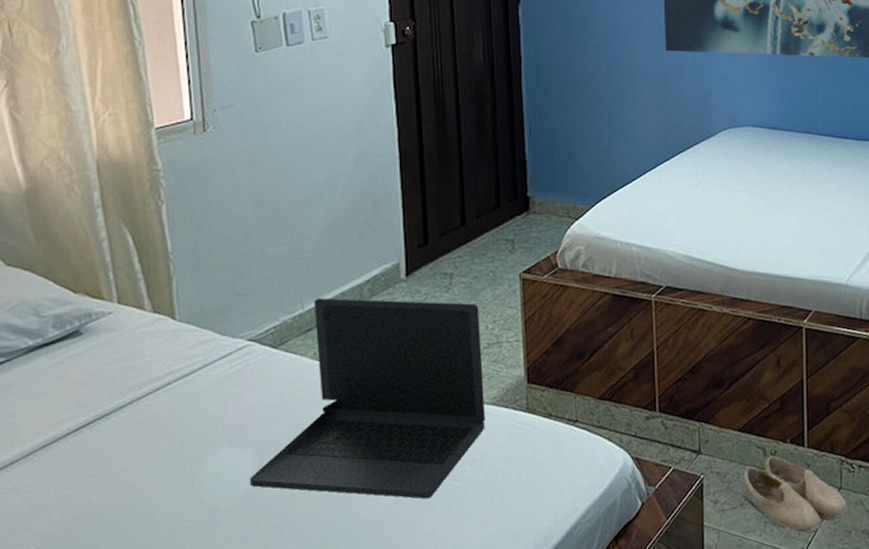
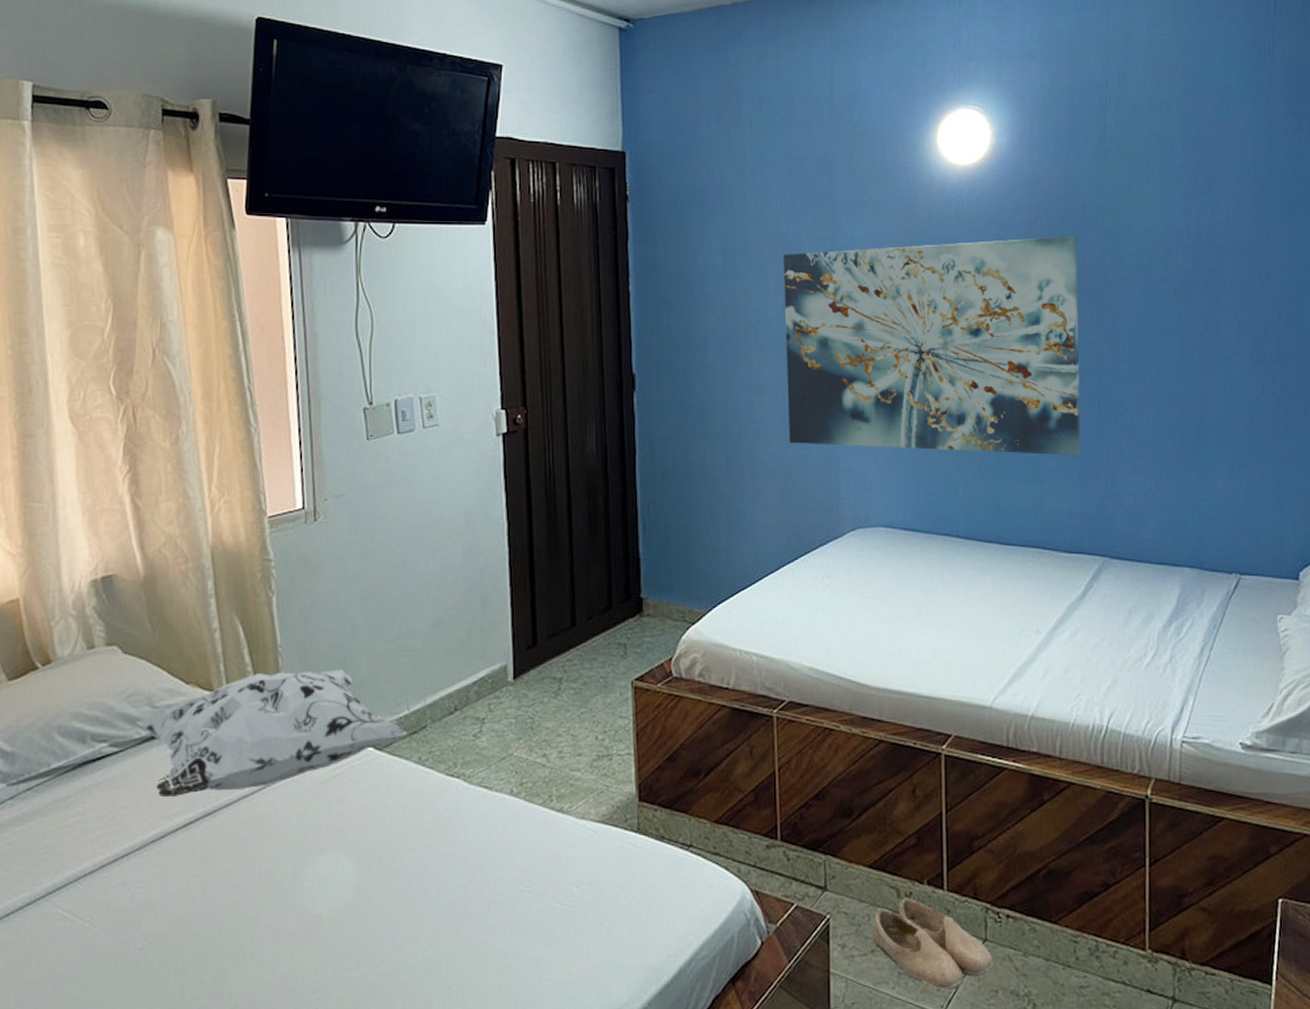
decorative pillow: none [21,272,303,404] -> present [135,668,408,798]
laptop: present [249,298,485,499] -> none [351,699,594,922]

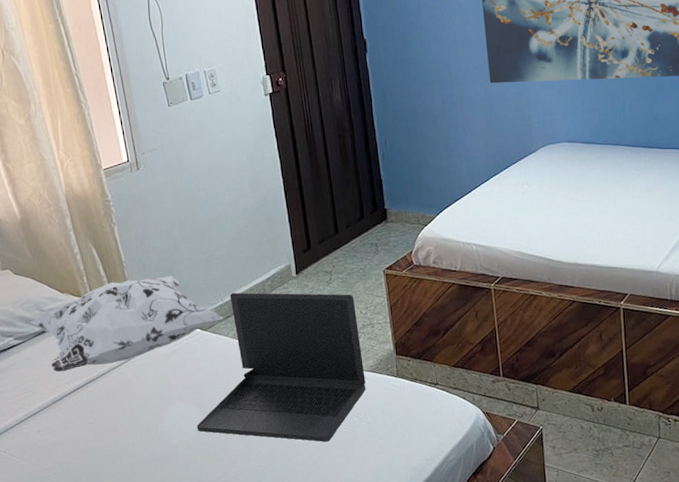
laptop: none [351,699,594,922] -> present [196,292,366,442]
shoe: present [872,897,994,991] -> none [574,411,666,474]

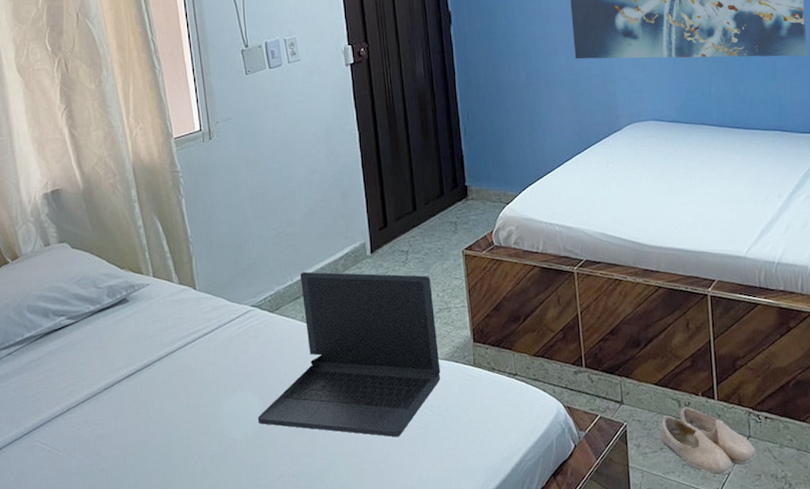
decorative pillow: present [30,275,224,373] -> none [85,252,293,356]
shoe: none [574,411,666,474] -> present [660,406,757,477]

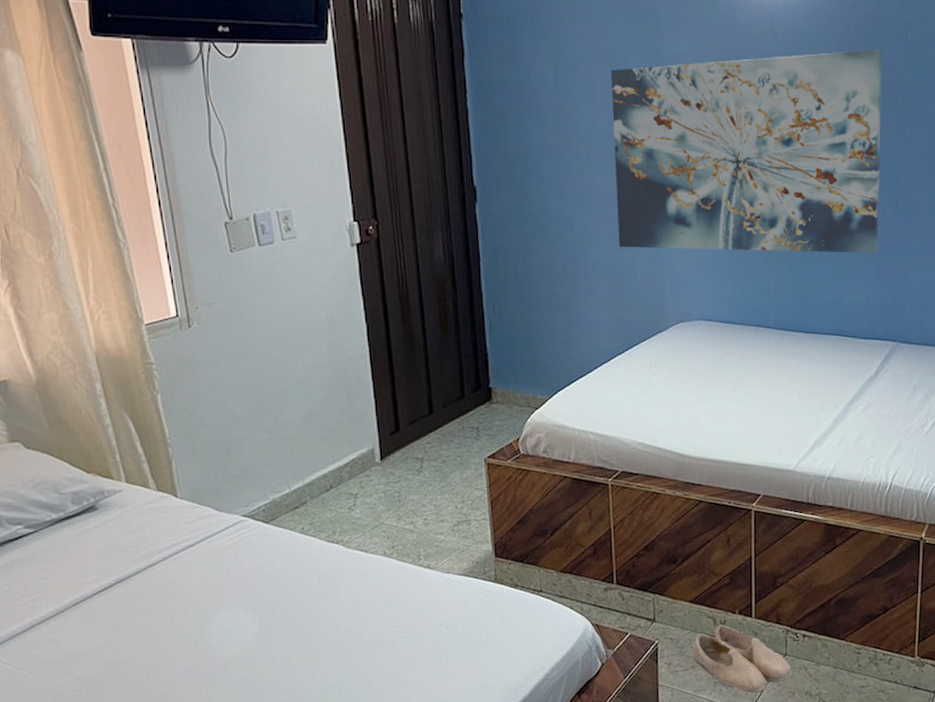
laptop: present [257,271,441,437] -> none [252,479,458,656]

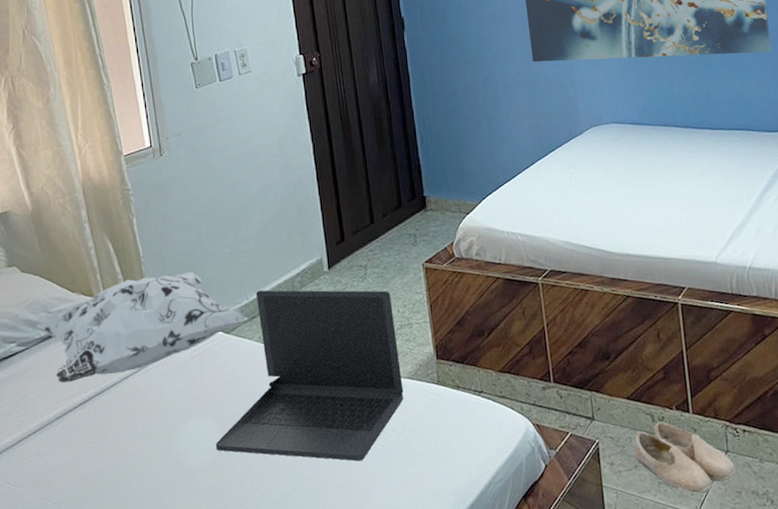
decorative pillow: none [45,456,291,569] -> present [35,271,249,384]
laptop: none [252,479,458,656] -> present [215,290,404,461]

